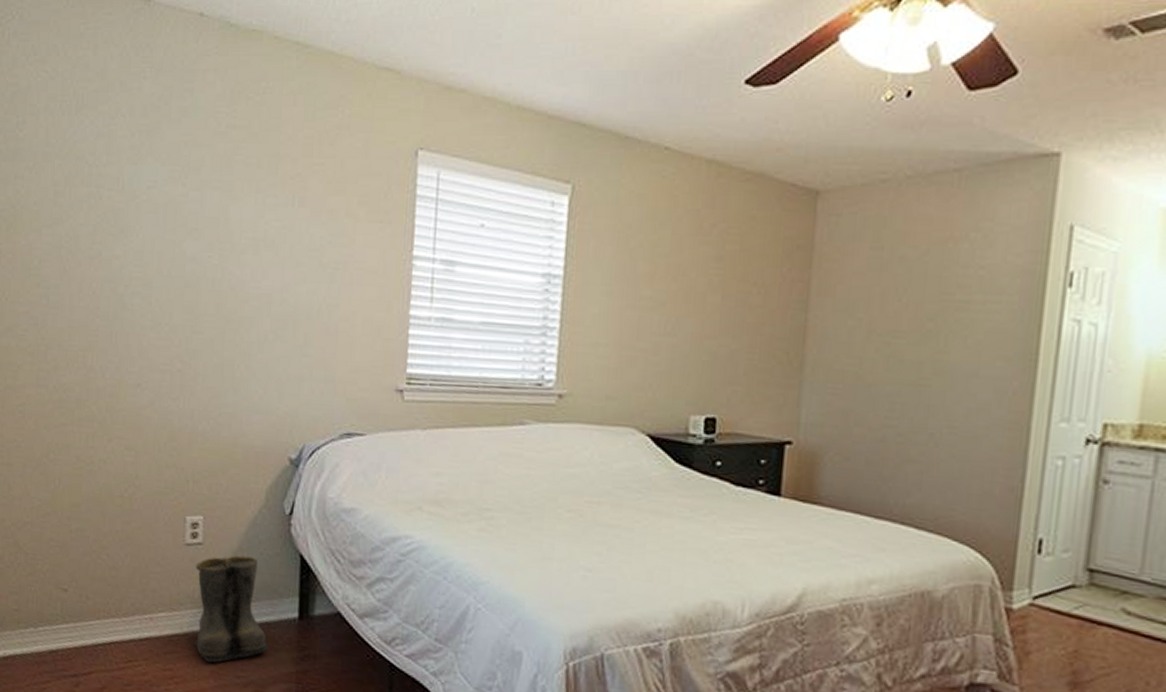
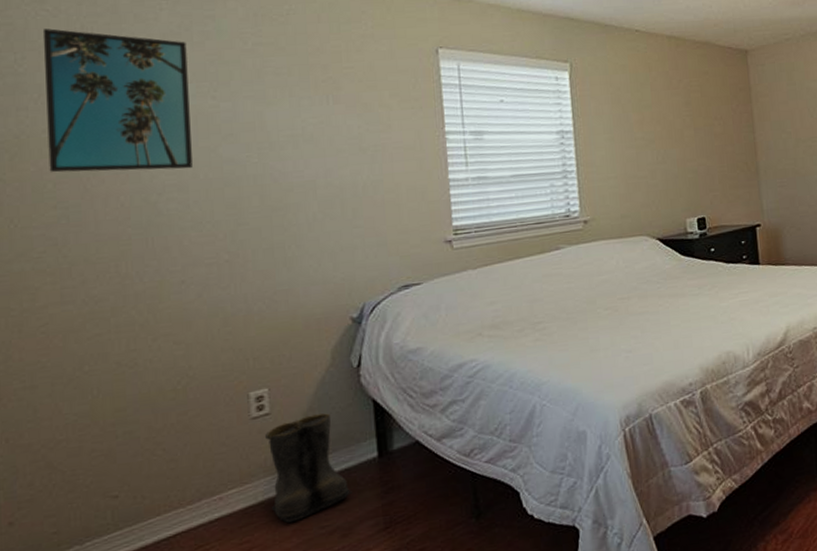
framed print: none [37,92,164,263] -> present [42,28,192,173]

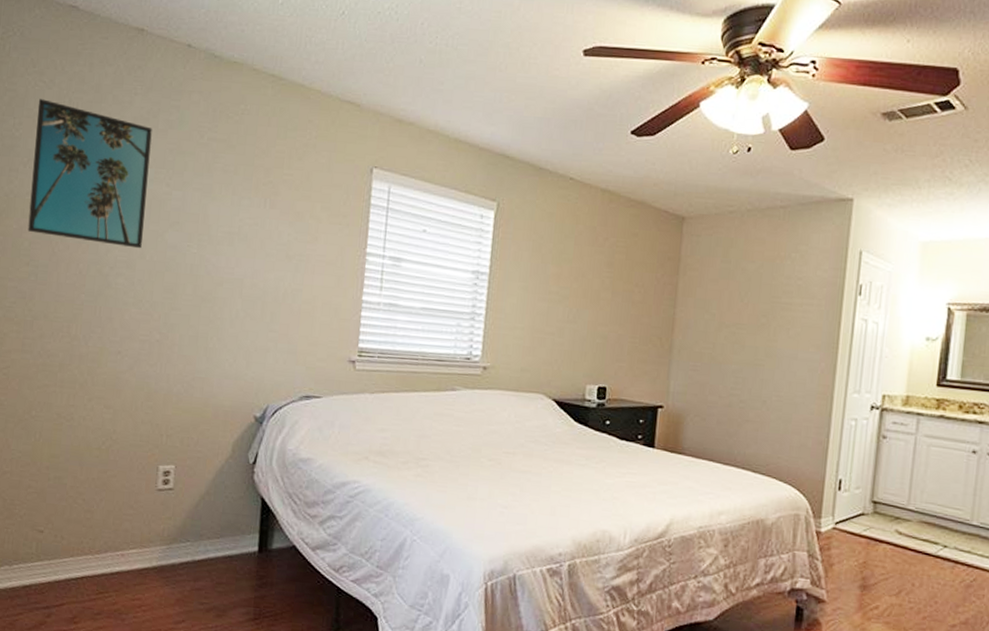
boots: present [265,413,352,524] -> none [162,498,231,593]

